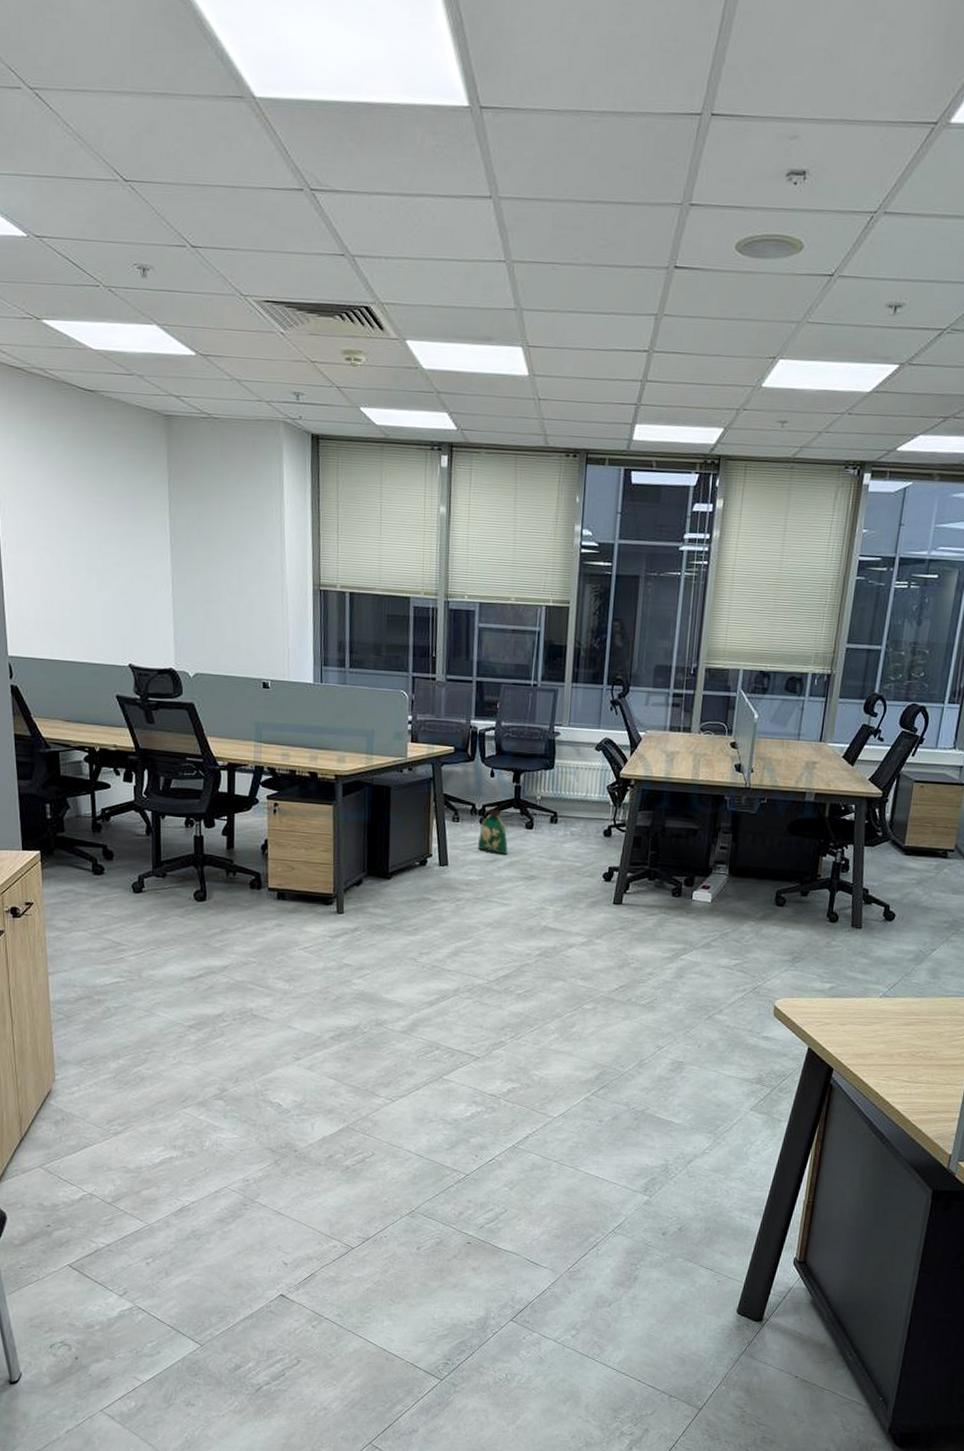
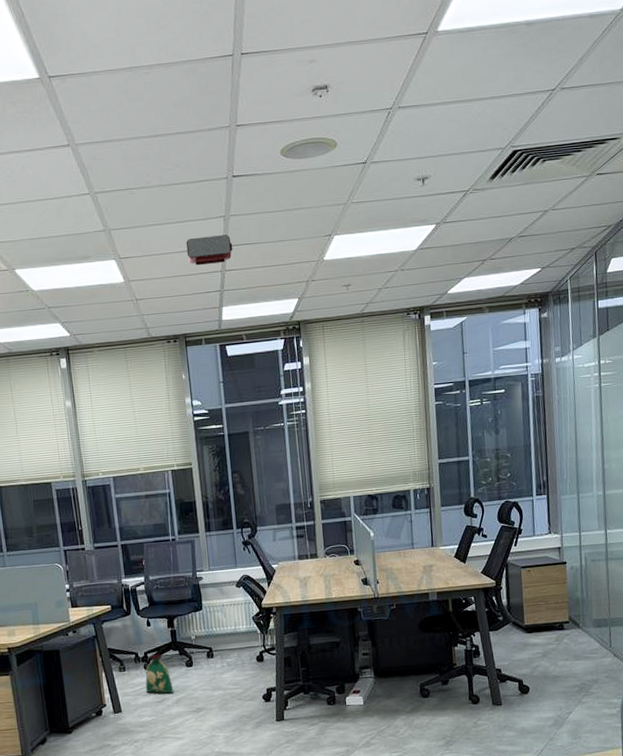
projector: none [605,335,661,371] -> present [186,235,233,266]

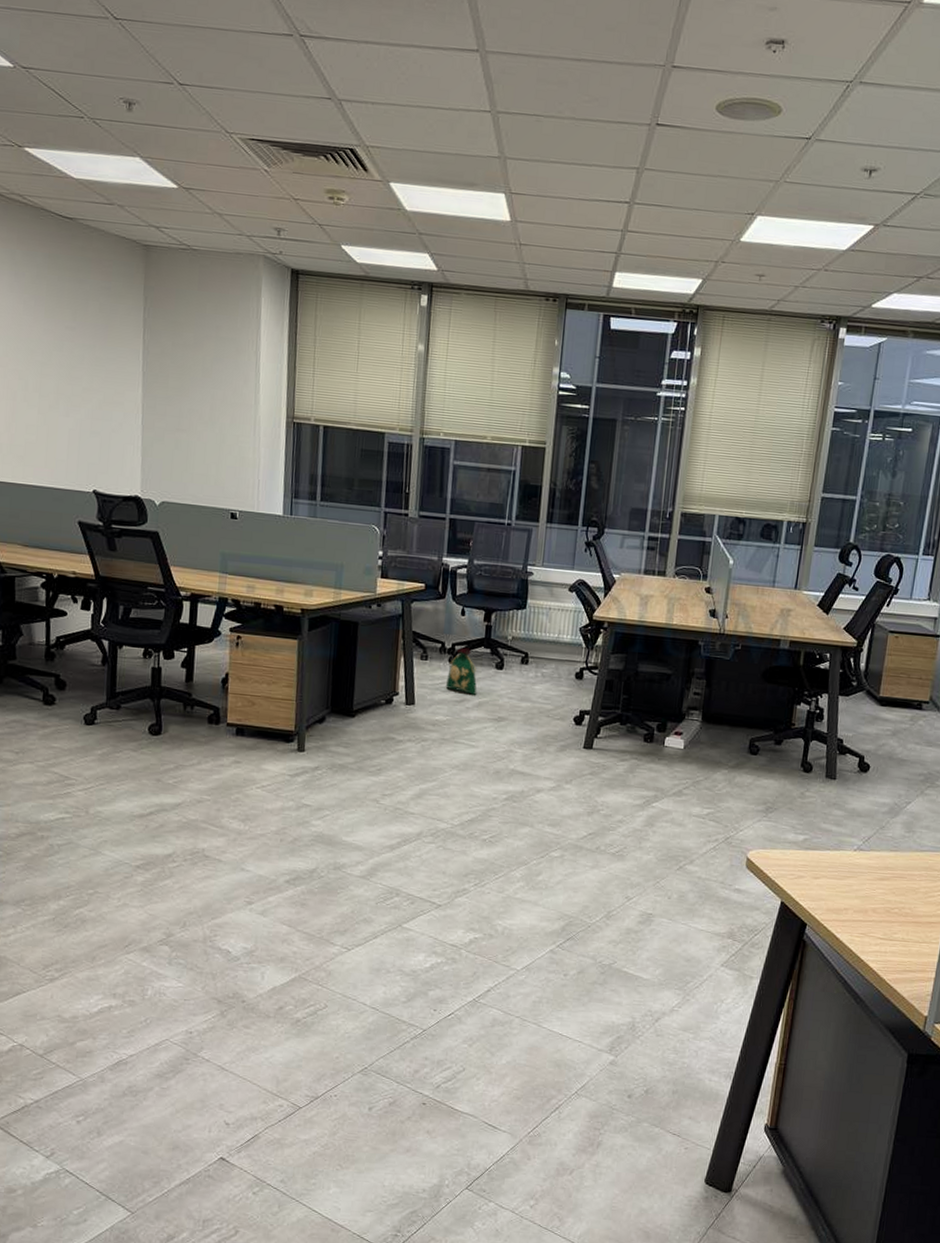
projector: present [186,235,233,266] -> none [587,186,641,222]

